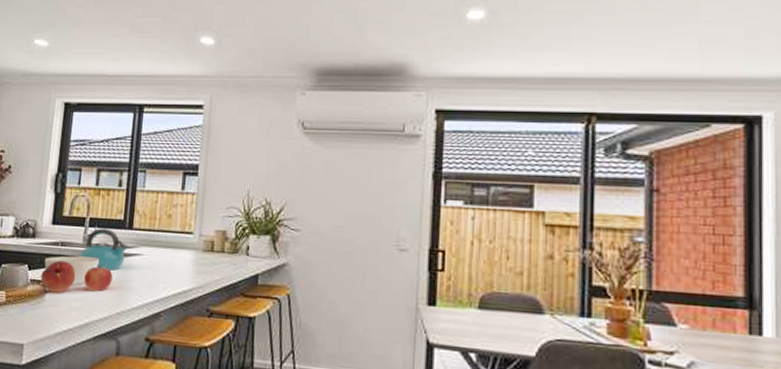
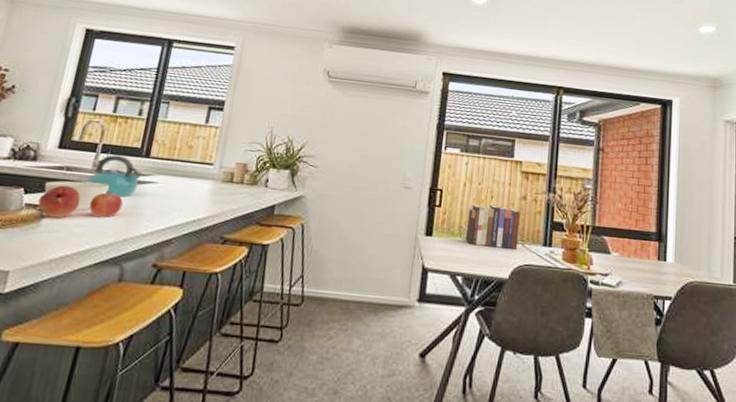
books: none [477,266,546,321] -> present [465,204,520,250]

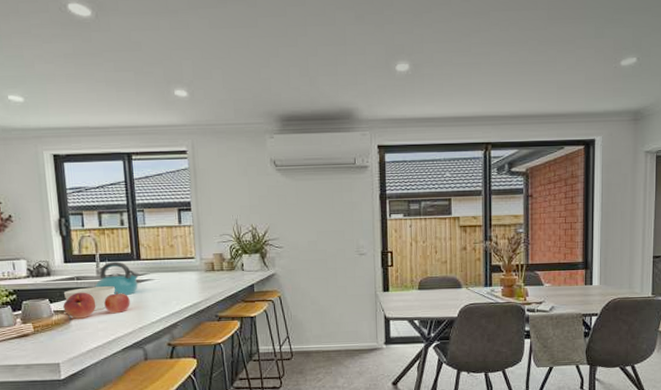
books: present [465,204,520,250] -> none [417,258,463,294]

